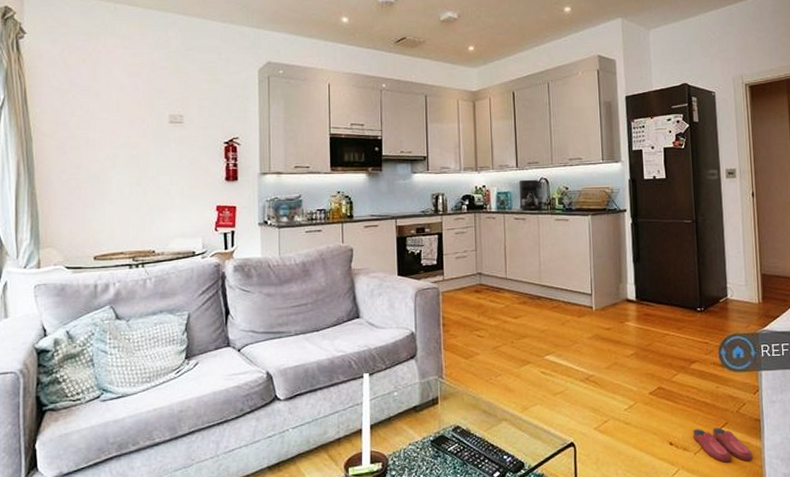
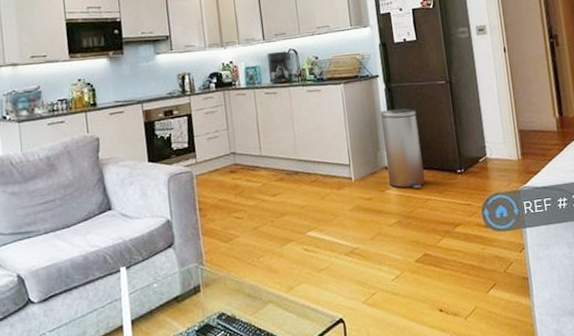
pedal bin: none [625,243,665,323] -> present [380,108,425,189]
slippers: present [693,428,753,463] -> none [462,289,523,325]

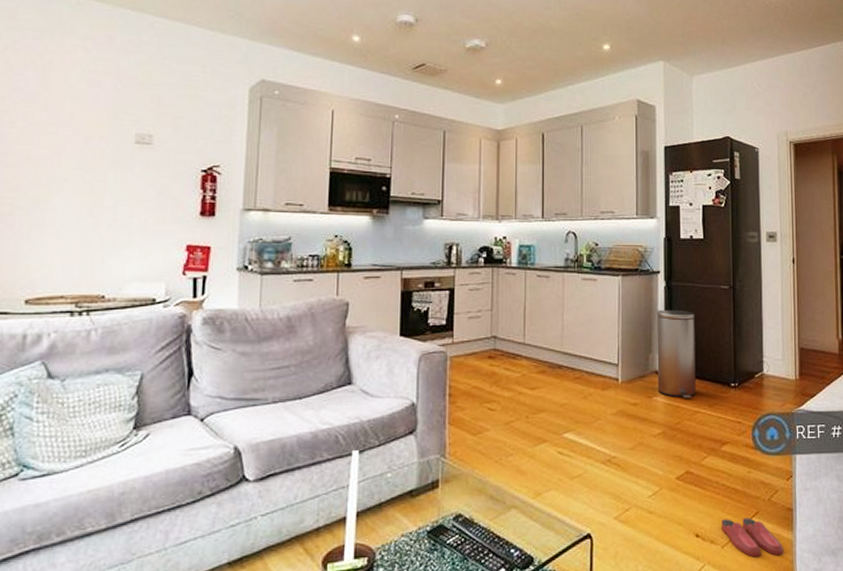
coffee maker: present [267,51,292,84] -> none [543,232,568,267]
slippers: none [462,289,523,325] -> present [721,518,783,557]

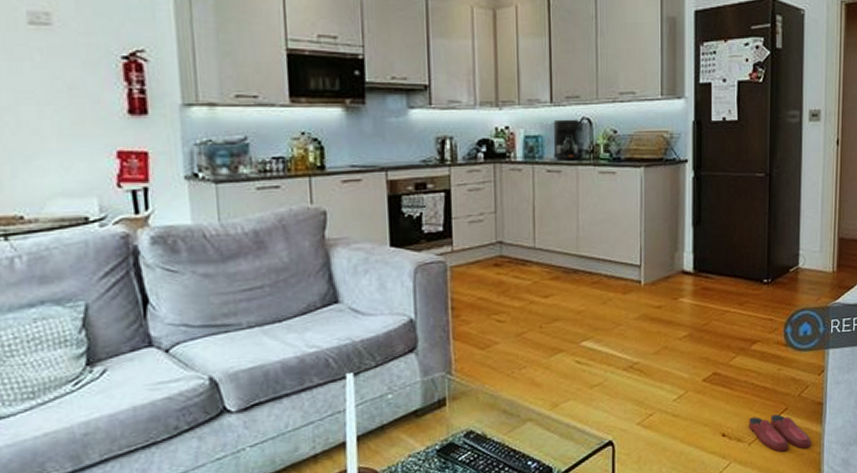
coffee maker: none [543,232,568,267] -> present [553,119,582,160]
pedal bin: present [656,309,696,398] -> none [683,202,726,298]

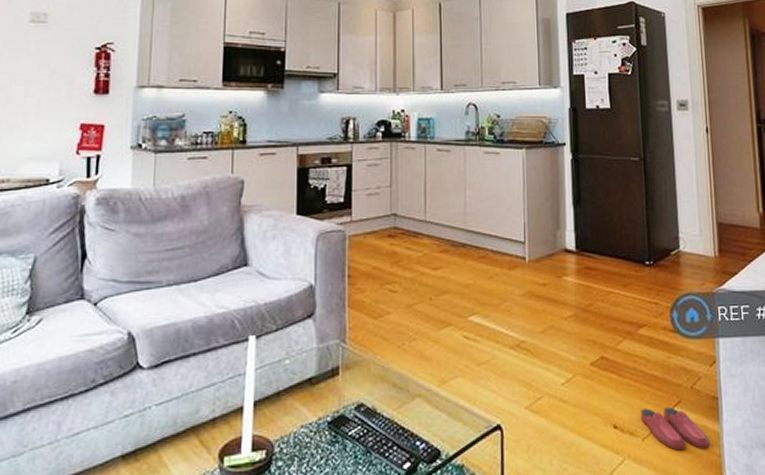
coffee maker: present [553,119,582,160] -> none [443,104,469,140]

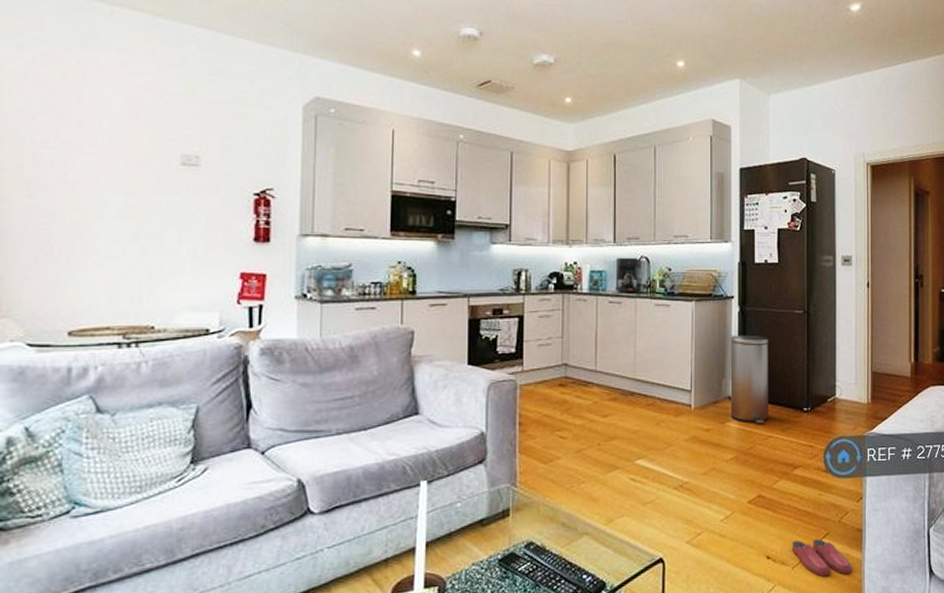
coffee maker: none [443,104,469,140] -> present [615,257,640,292]
pedal bin: none [563,183,608,278] -> present [730,335,769,423]

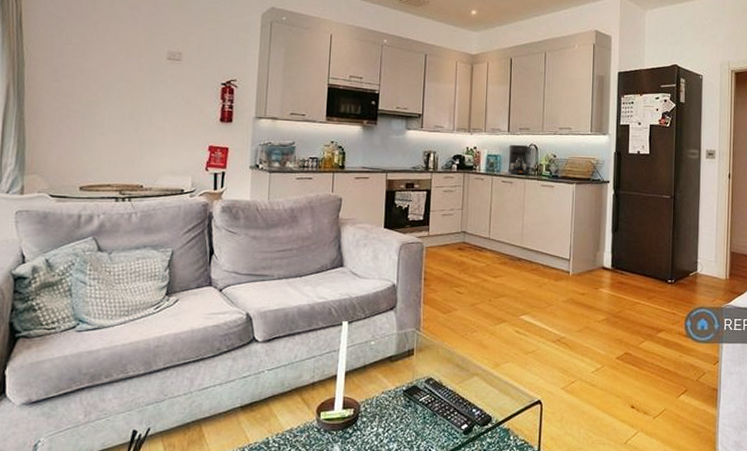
pedal bin: present [730,335,769,423] -> none [603,214,639,291]
slippers: present [792,539,852,577] -> none [654,394,708,428]

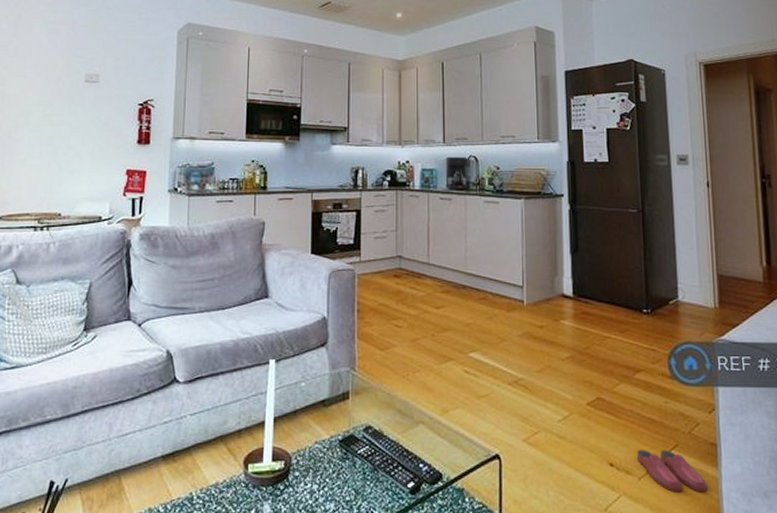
slippers: none [654,394,708,428] -> present [637,449,708,493]

